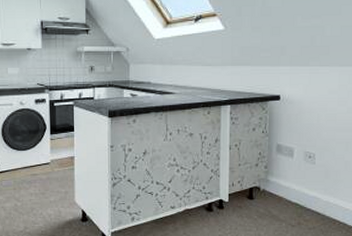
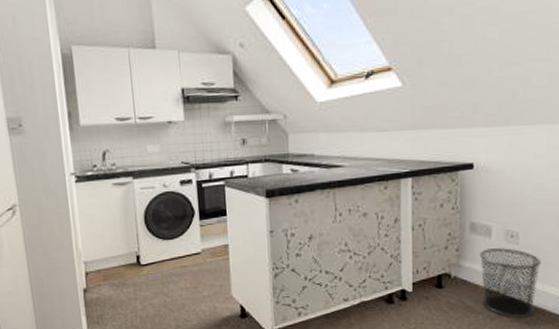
trash can: none [284,167,333,226] -> present [480,248,541,318]

